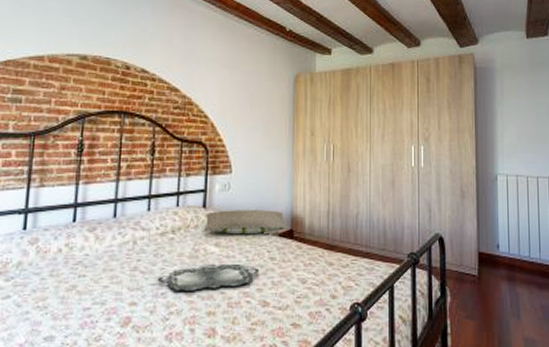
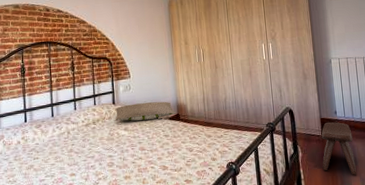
serving tray: present [157,265,260,291] -> none [87,142,158,164]
stool: none [476,258,518,333] -> present [321,122,356,175]

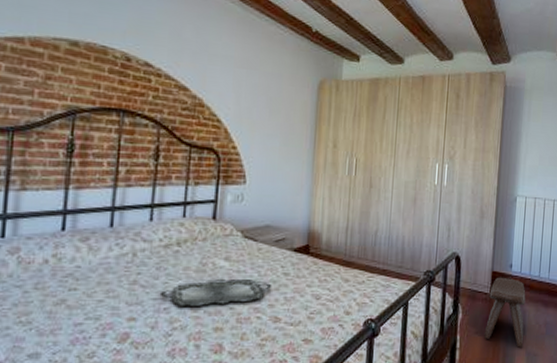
serving tray: none [87,142,158,164] -> present [159,280,272,306]
pillow: present [115,101,177,121] -> none [213,222,306,249]

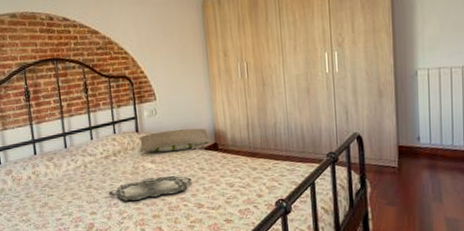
pillow: none [213,222,306,249] -> present [139,128,214,152]
stool: present [484,277,526,348] -> none [396,150,440,215]

